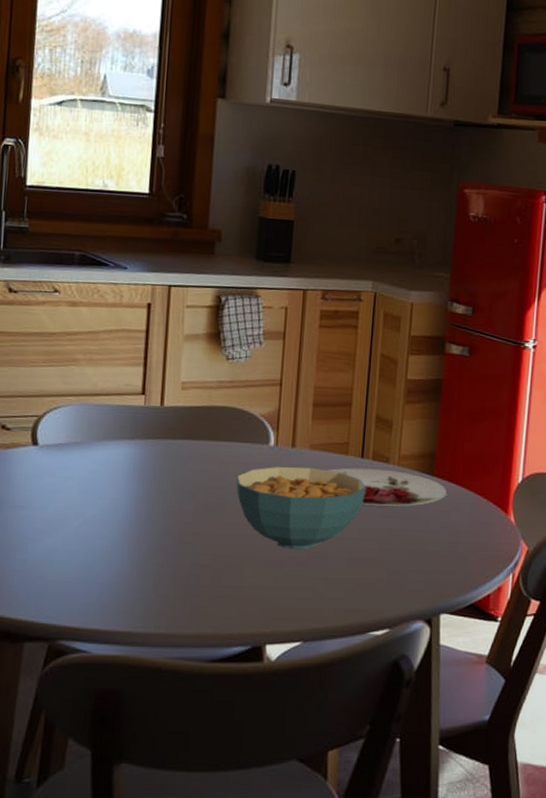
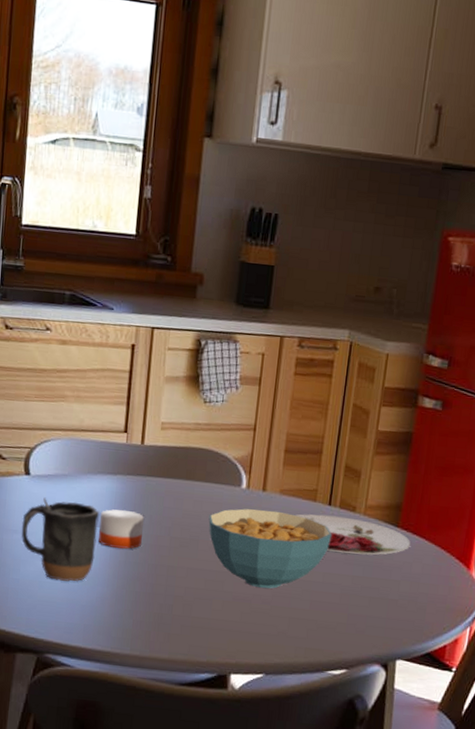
mug: none [28,468,117,558] -> present [21,497,100,582]
candle: none [116,473,165,518] -> present [98,507,144,549]

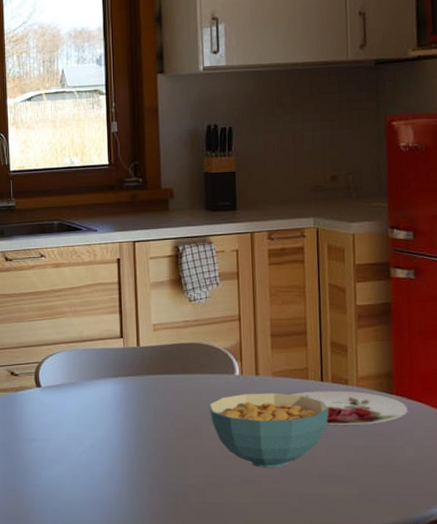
mug: present [21,497,100,582] -> none [38,406,108,481]
candle: present [98,507,144,549] -> none [109,406,149,445]

